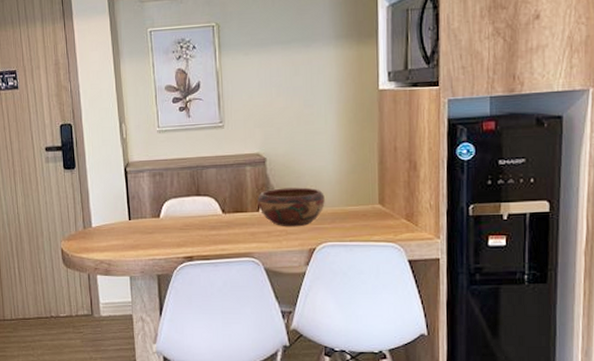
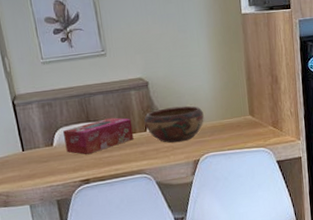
tissue box: none [172,193,245,230] -> present [63,117,134,154]

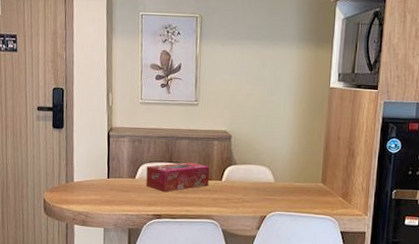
decorative bowl: present [144,105,204,143] -> none [221,162,278,197]

